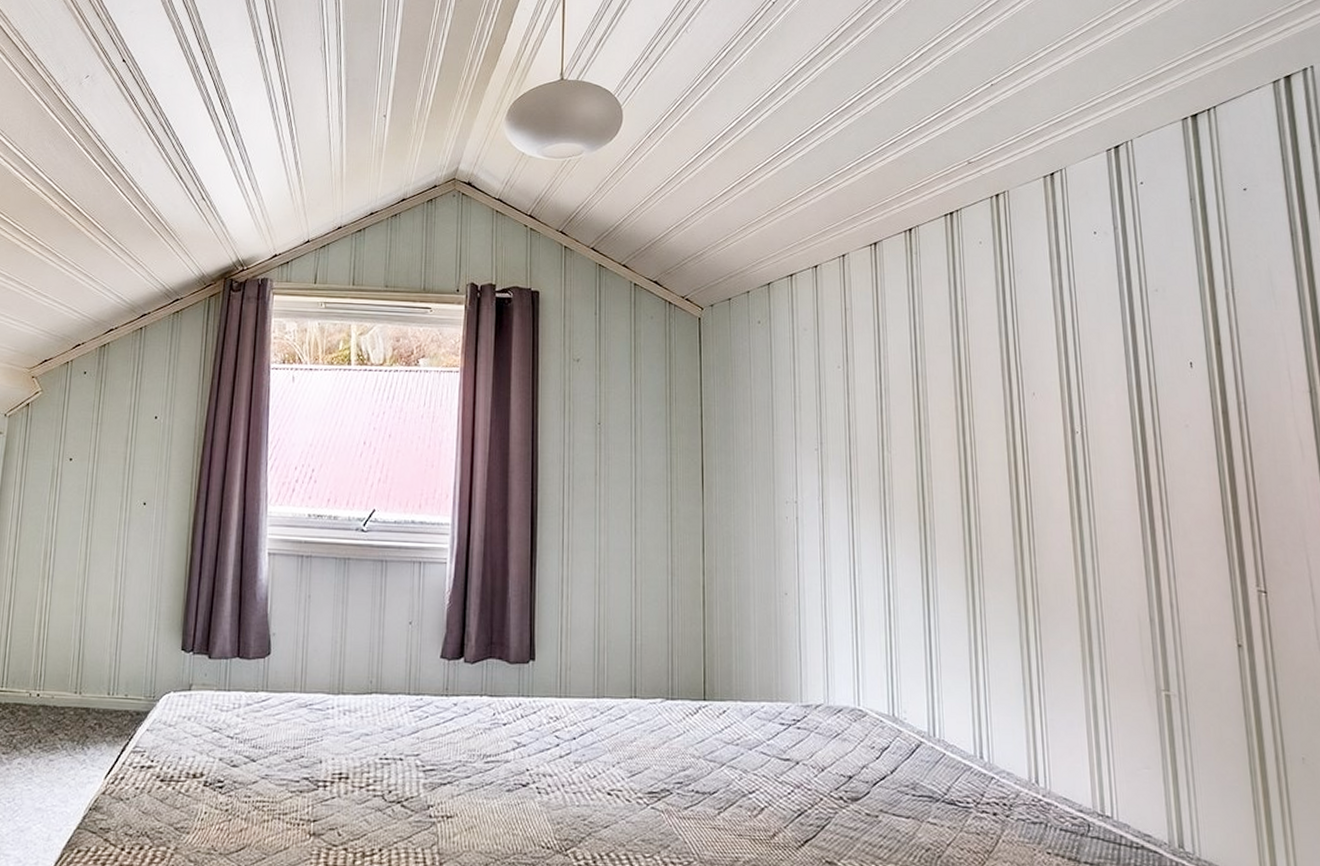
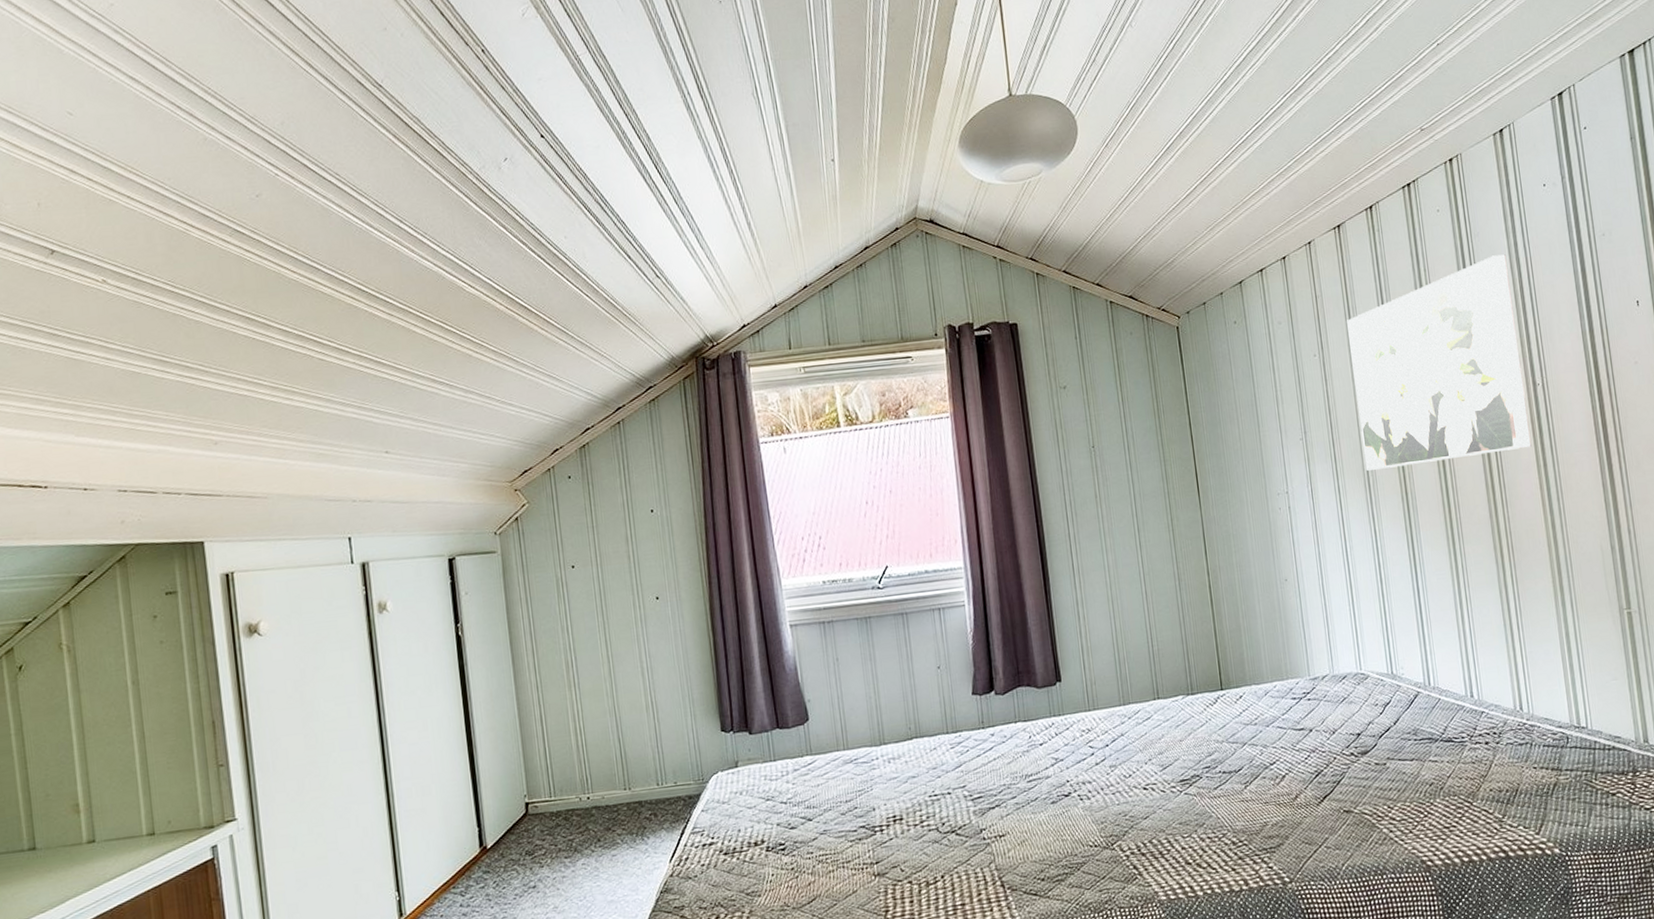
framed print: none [876,294,1066,497] -> present [1347,254,1532,471]

